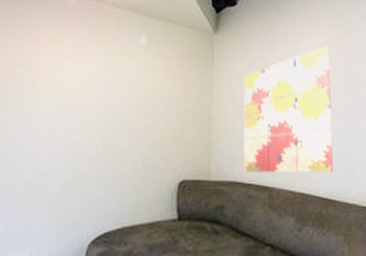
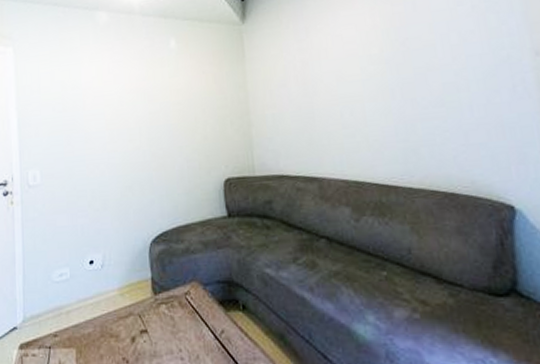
wall art: present [244,46,334,172] -> none [278,12,392,164]

